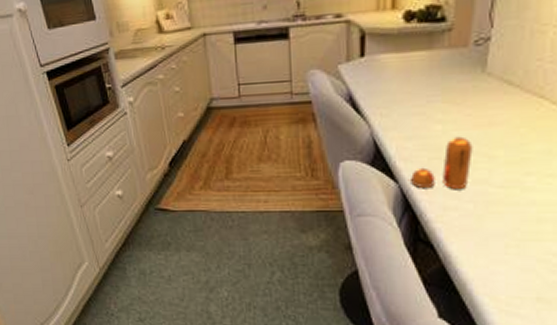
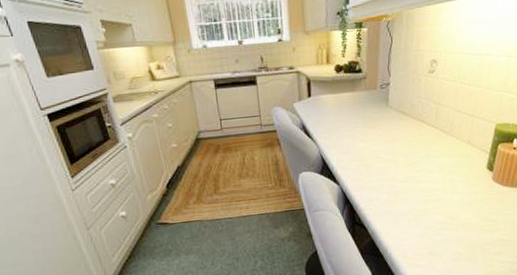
pepper shaker: present [411,136,473,189] -> none [347,150,385,187]

